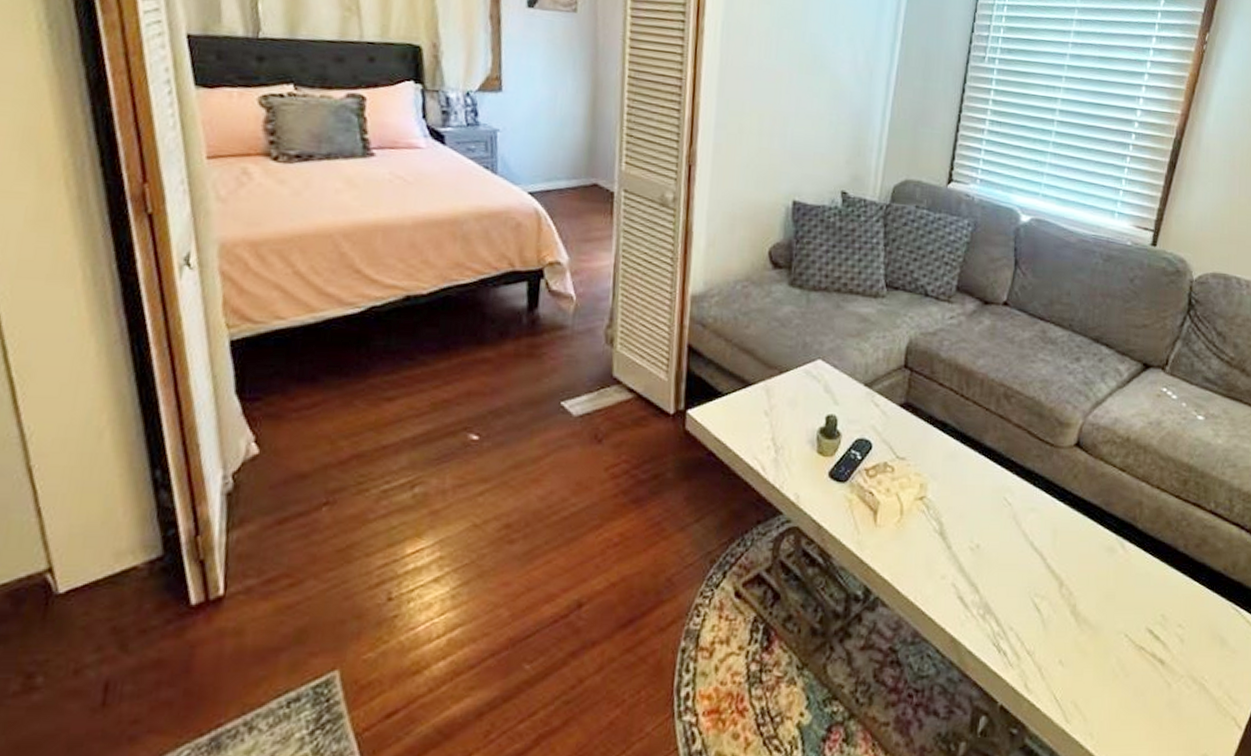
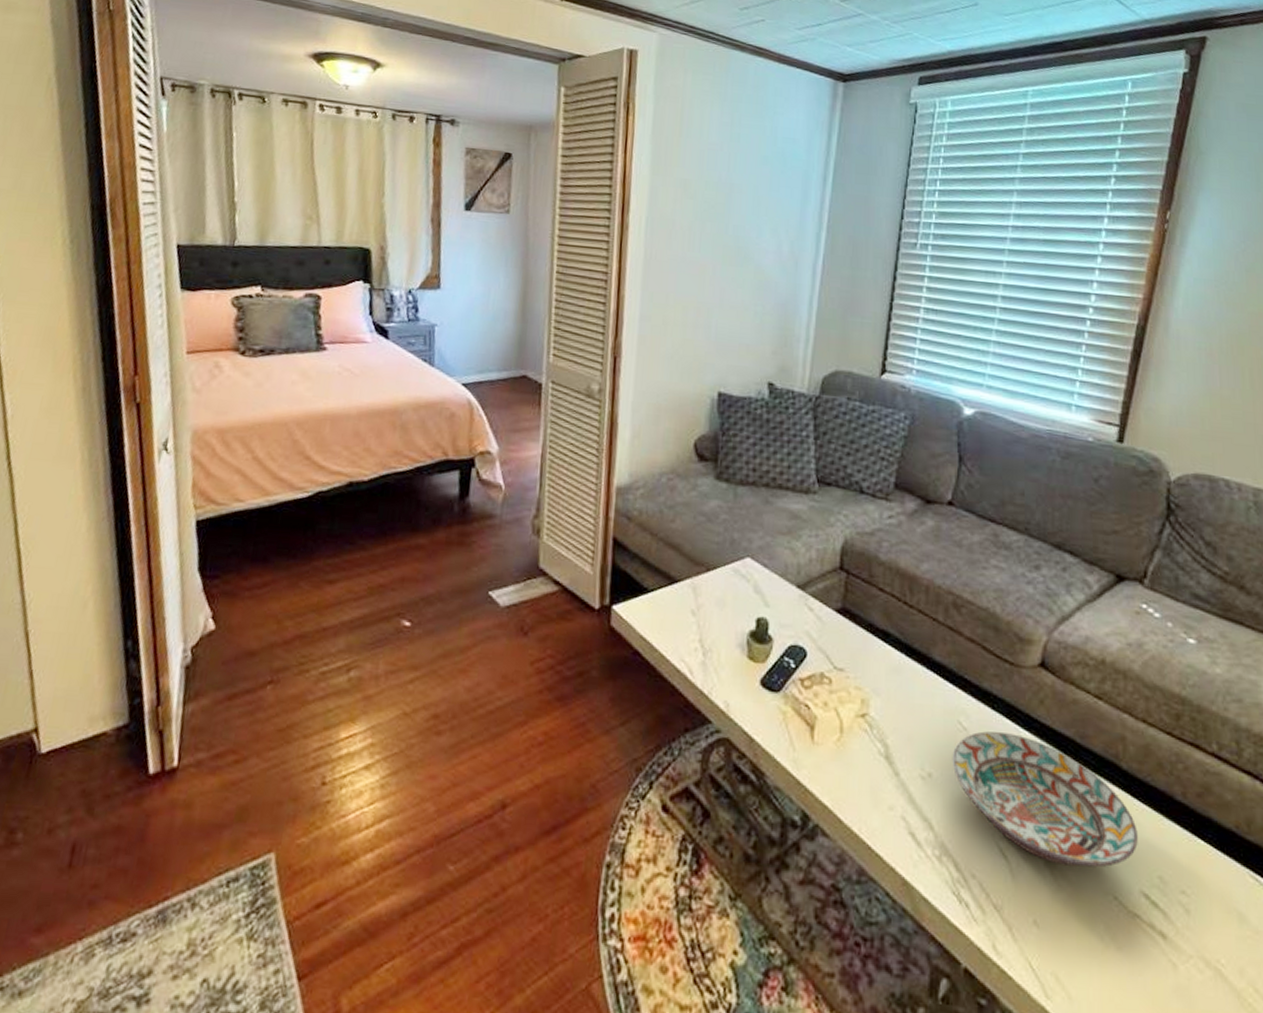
decorative bowl: none [997,505,1147,613] -> present [952,731,1138,868]

